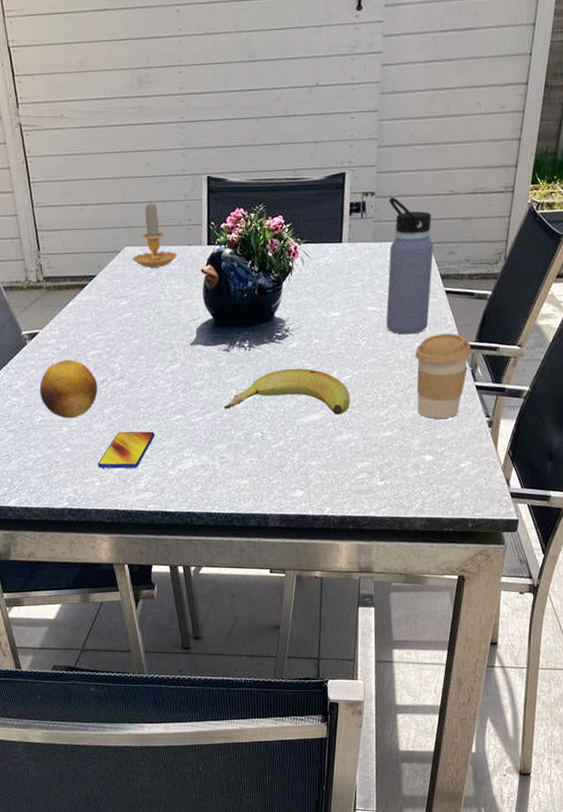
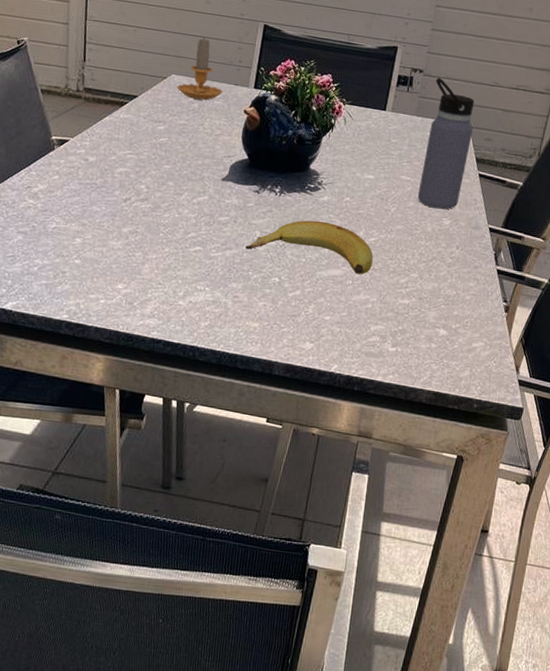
fruit: present [39,359,98,419] -> none [58,171,121,231]
smartphone: present [97,431,156,469] -> none [105,252,171,292]
coffee cup: present [415,333,472,419] -> none [437,213,497,296]

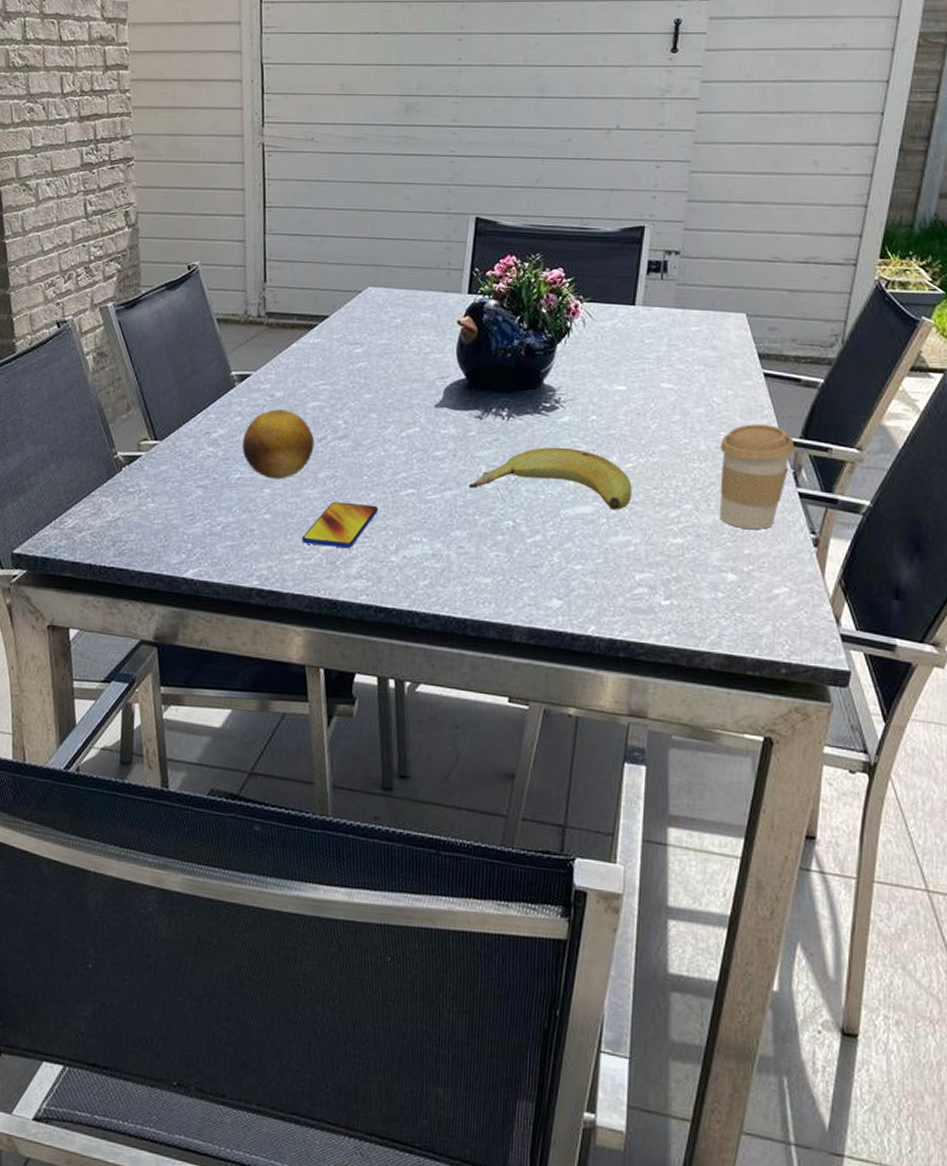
fruit: none [58,171,121,231] -> present [242,409,315,480]
smartphone: none [105,252,171,292] -> present [301,501,379,548]
candle: present [177,37,223,100] -> none [374,240,431,314]
water bottle: present [417,77,475,210] -> none [684,258,751,421]
coffee cup: none [437,213,497,296] -> present [719,424,795,529]

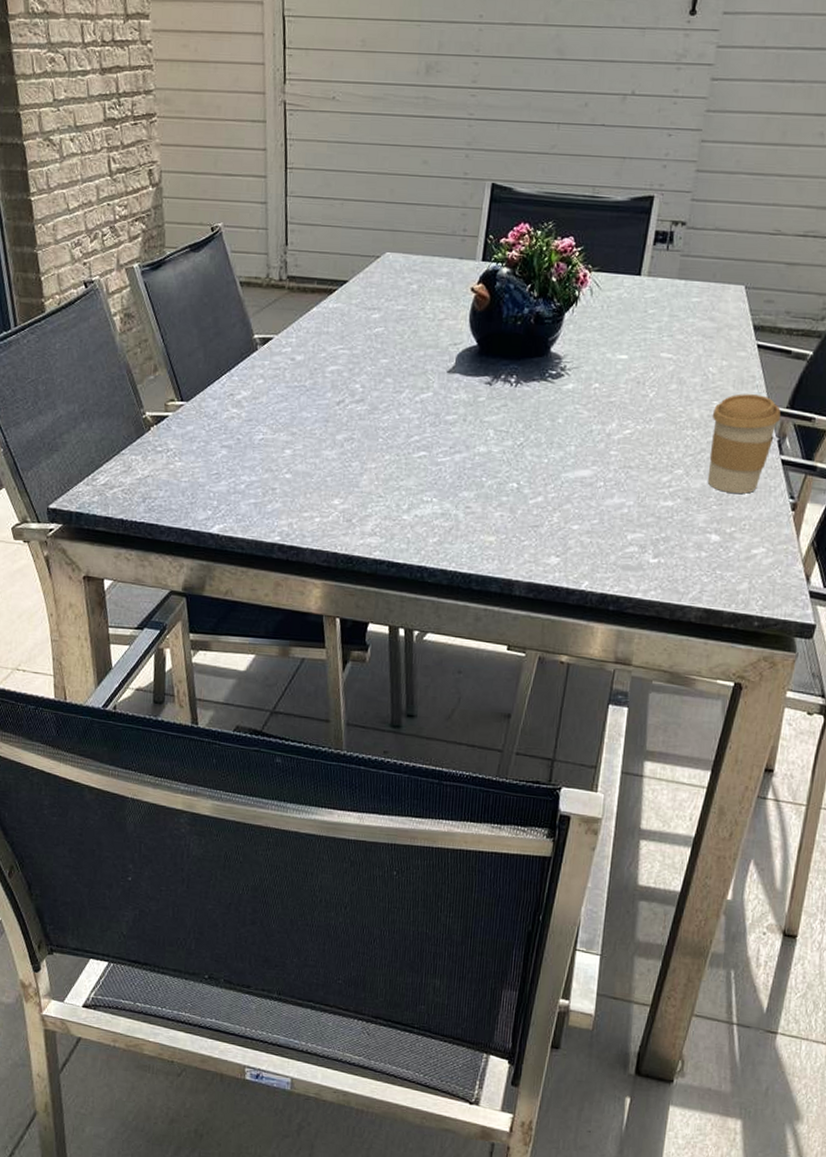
fruit: present [242,409,315,480] -> none [264,372,333,441]
smartphone: present [301,501,379,548] -> none [320,462,393,507]
banana: present [469,447,632,510] -> none [477,413,629,474]

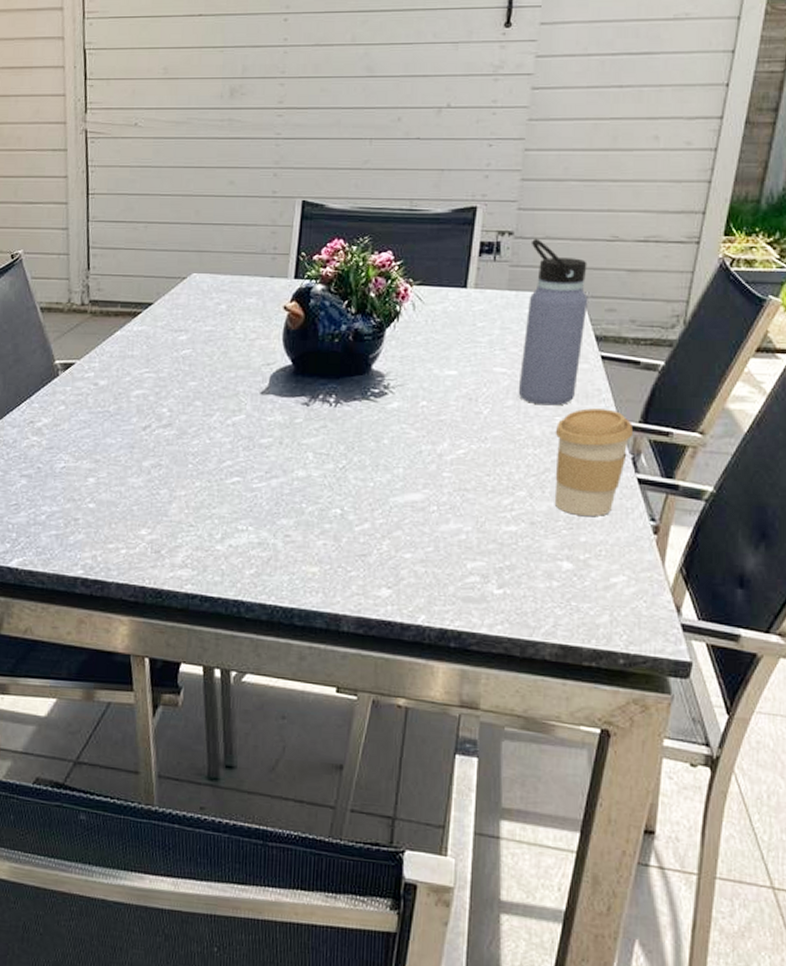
water bottle: none [681,229,751,391] -> present [518,238,588,406]

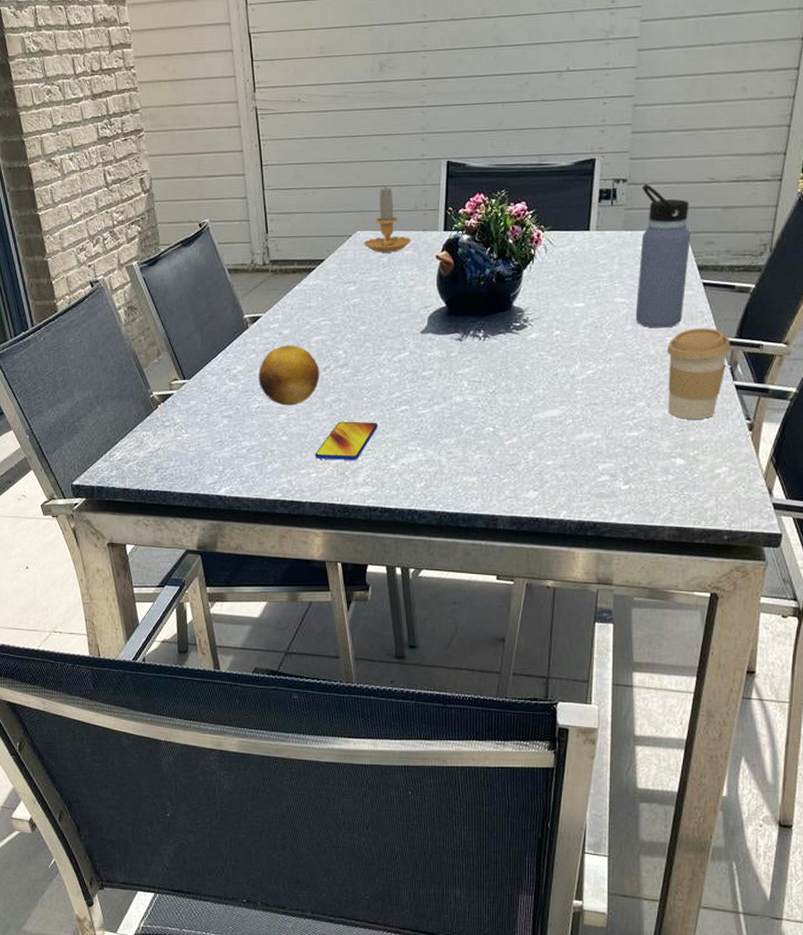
fruit: none [66,398,139,468] -> present [259,345,320,406]
smartphone: none [125,490,204,537] -> present [314,421,379,460]
candle: none [199,225,256,300] -> present [363,186,412,253]

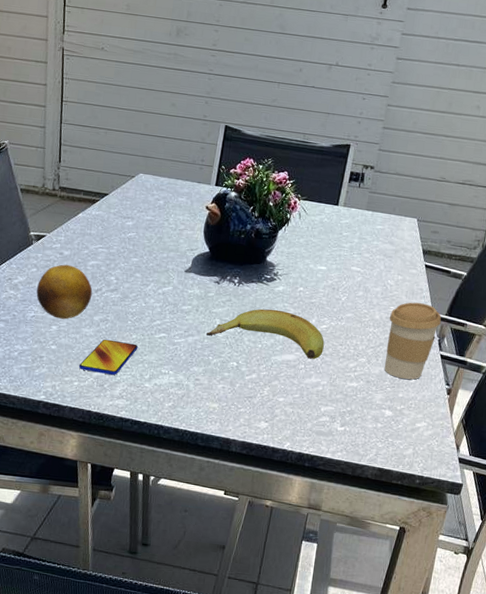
candle: present [363,186,412,253] -> none [144,138,187,198]
banana: none [454,360,593,411] -> present [206,308,325,359]
water bottle: present [635,183,691,328] -> none [367,173,423,299]

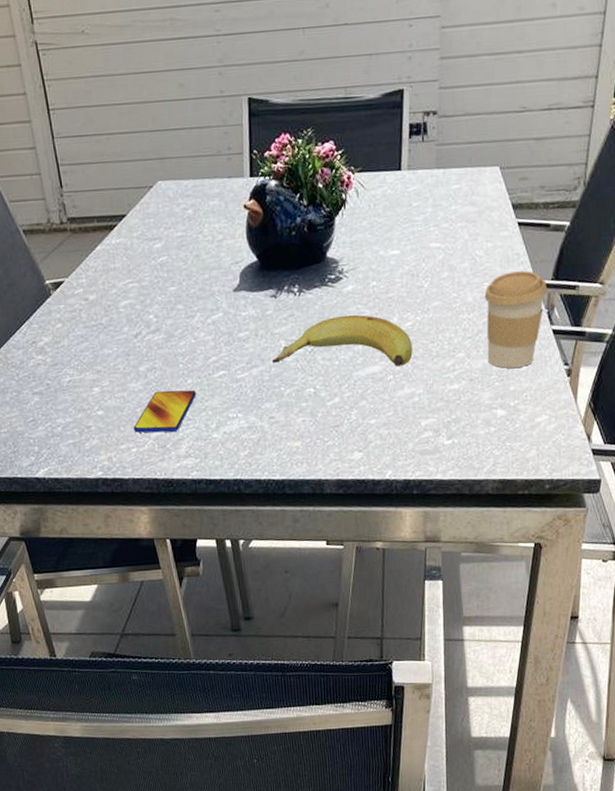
fruit: present [36,264,93,320] -> none [67,311,132,378]

